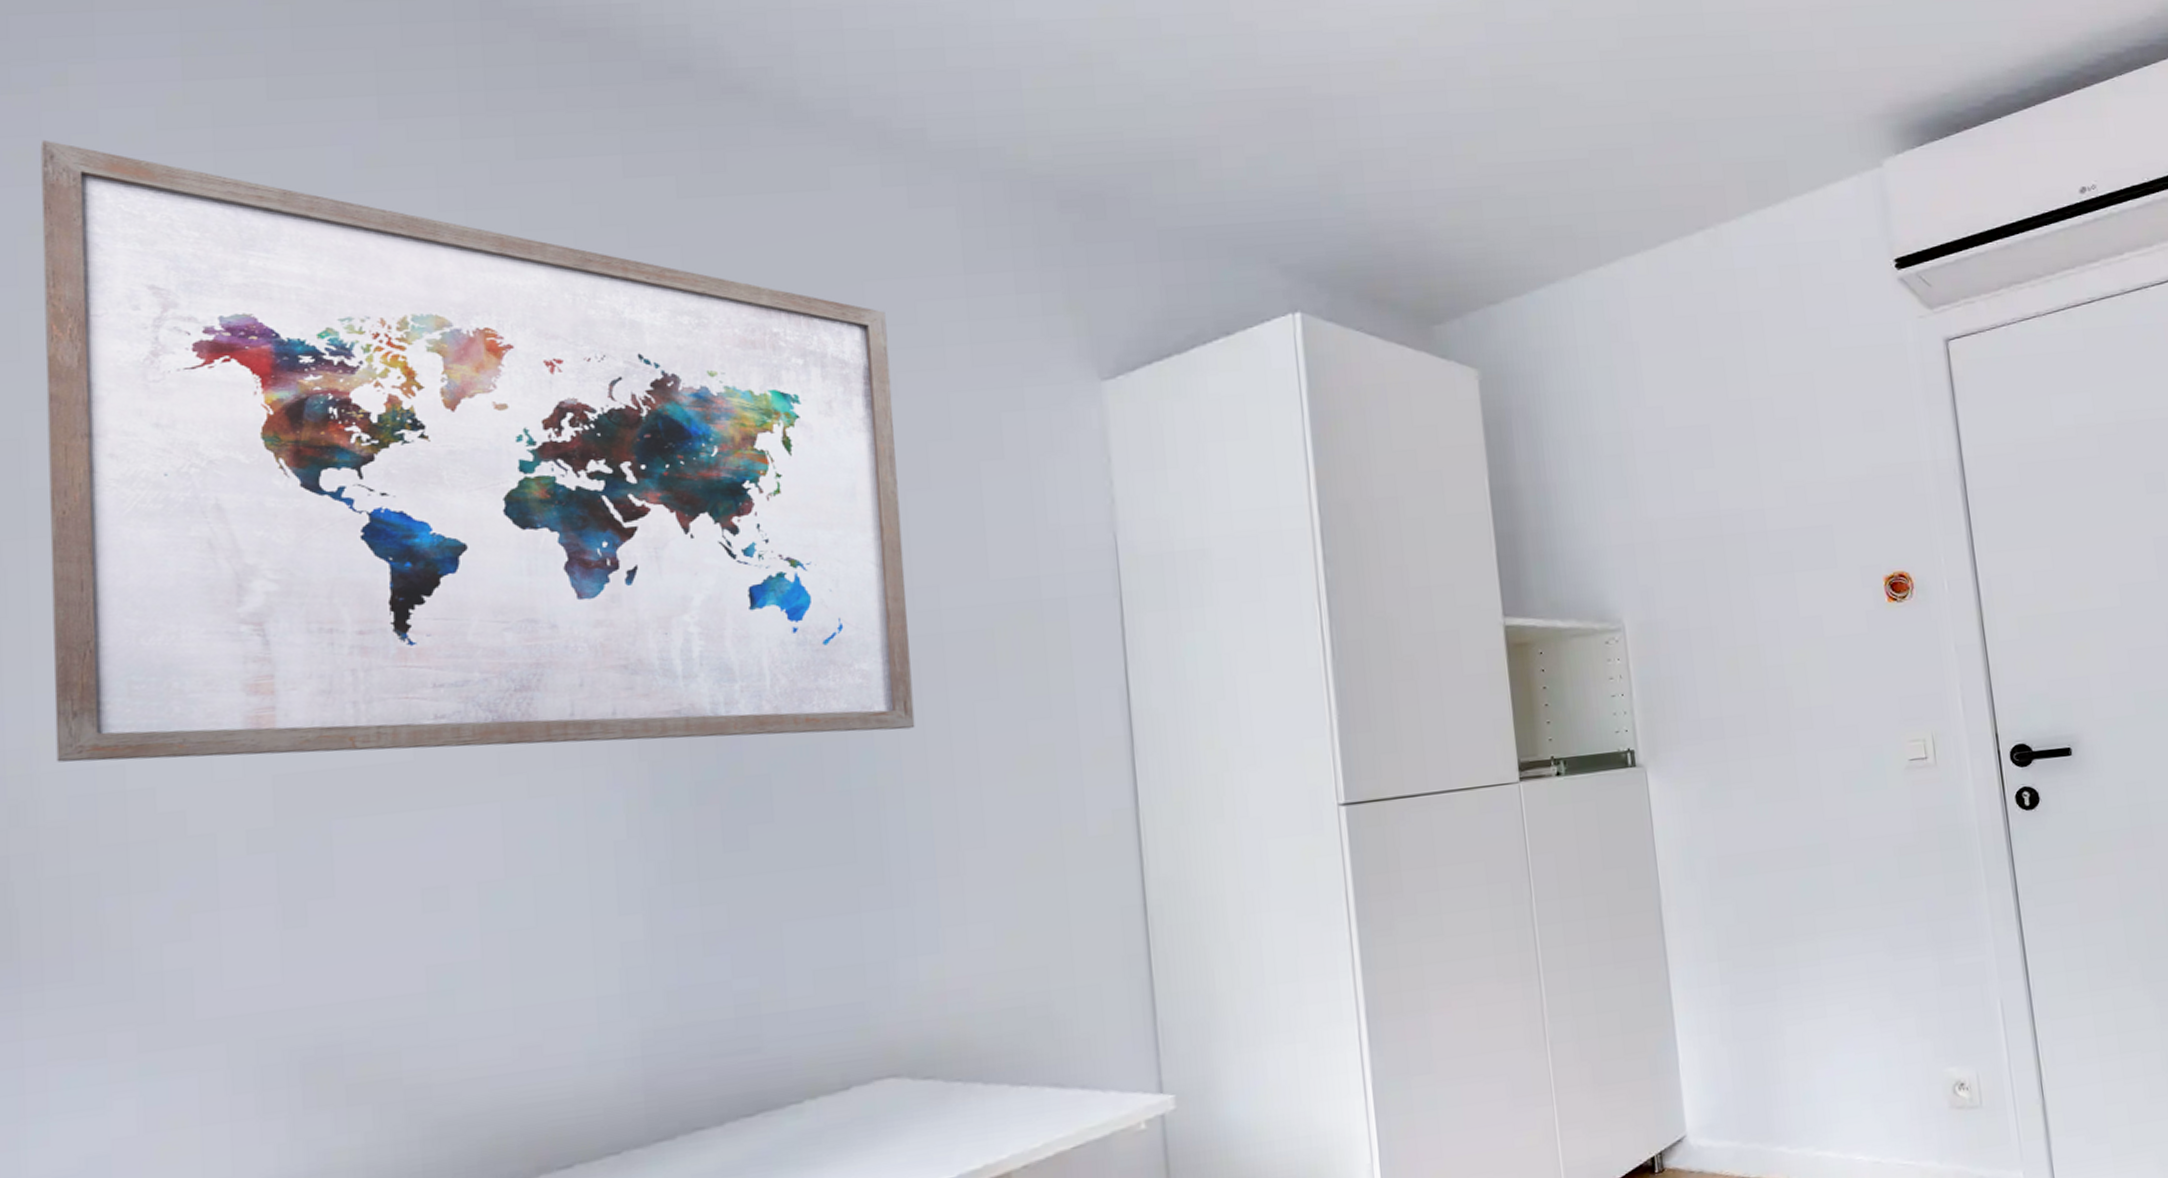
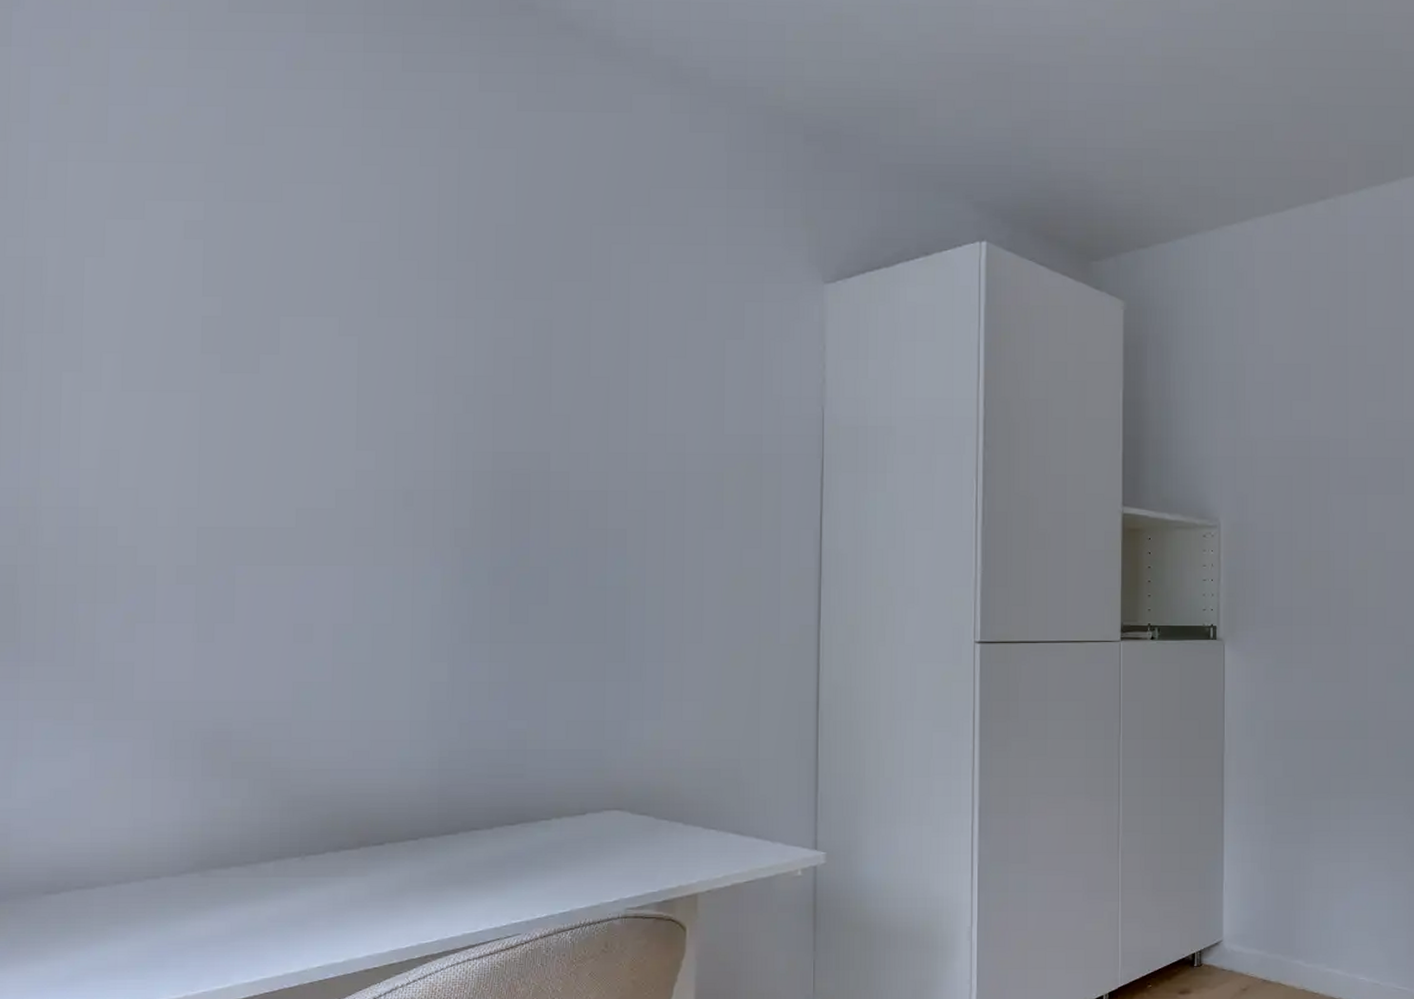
wall art: present [40,139,915,763] -> none [53,31,664,544]

